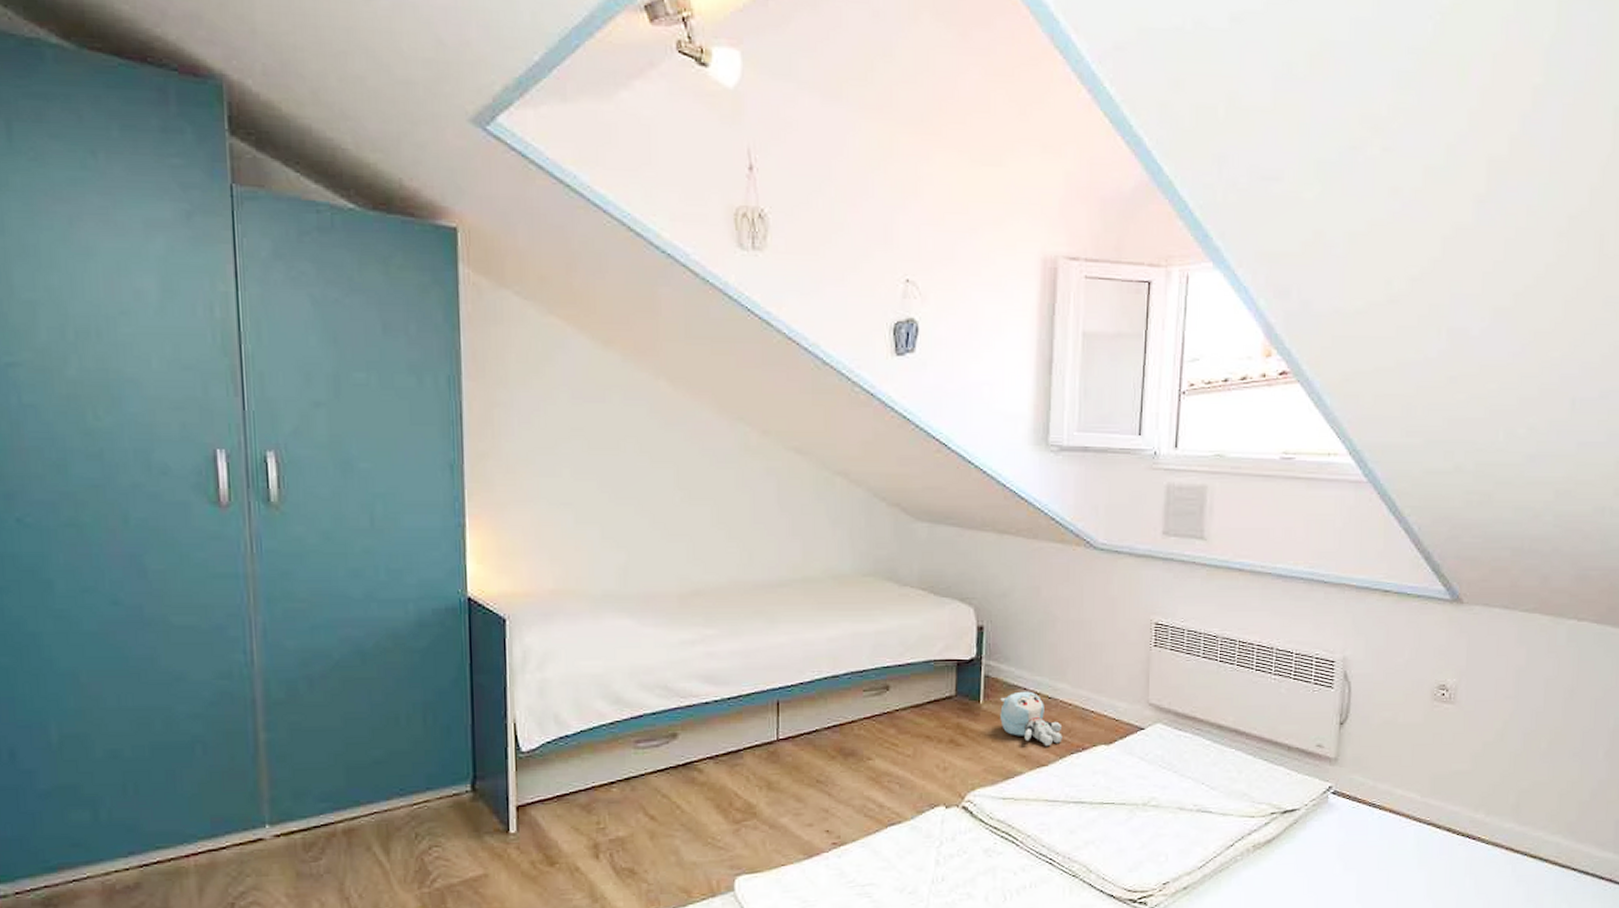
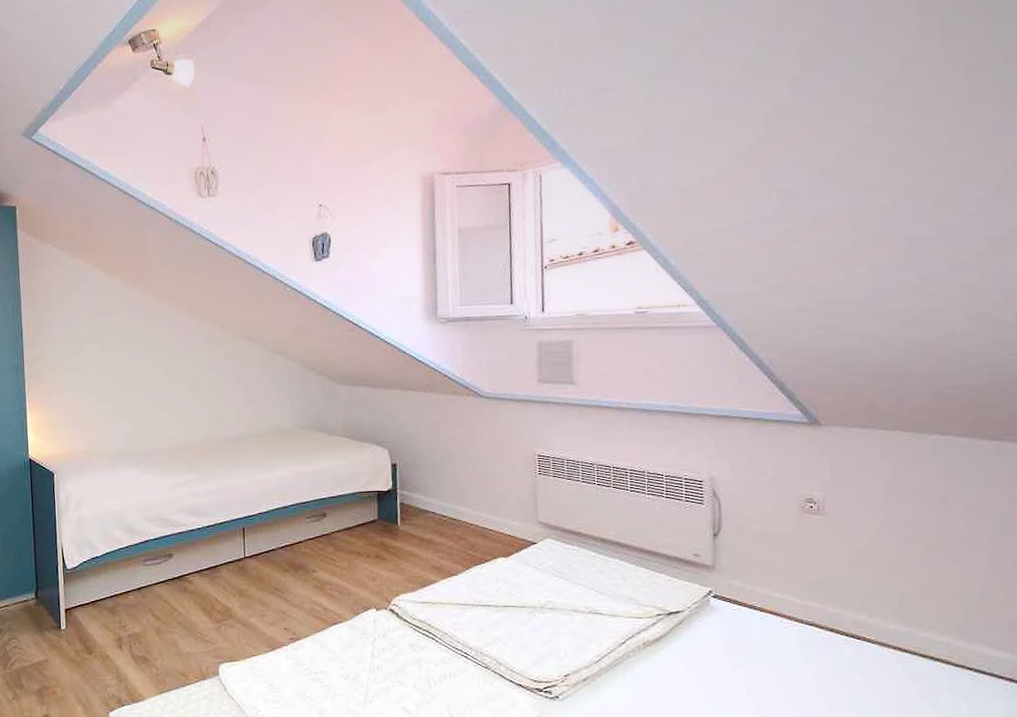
plush toy: present [1000,691,1063,747] -> none [414,514,468,560]

